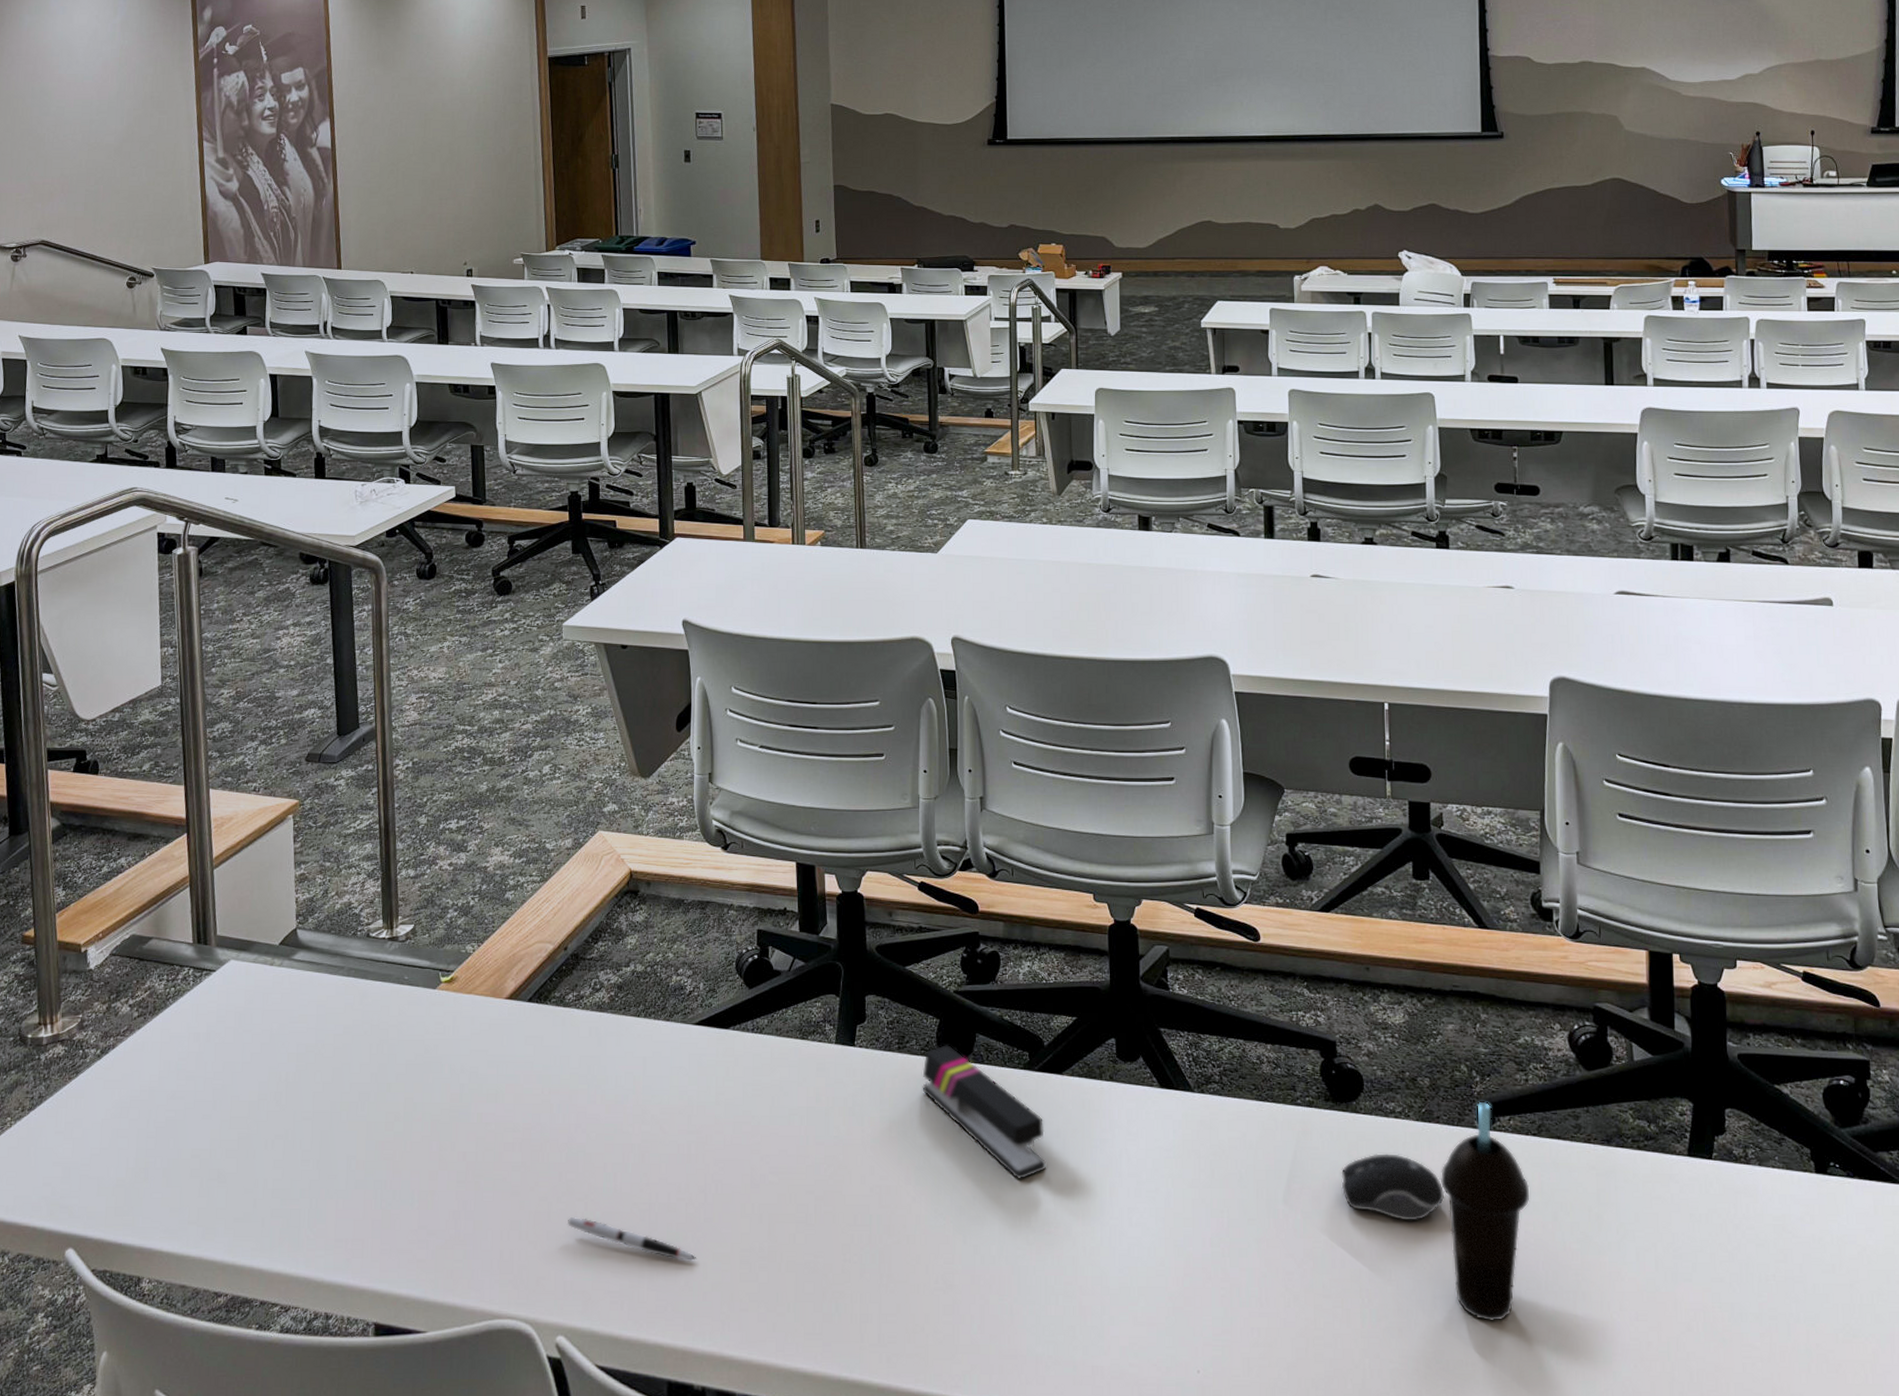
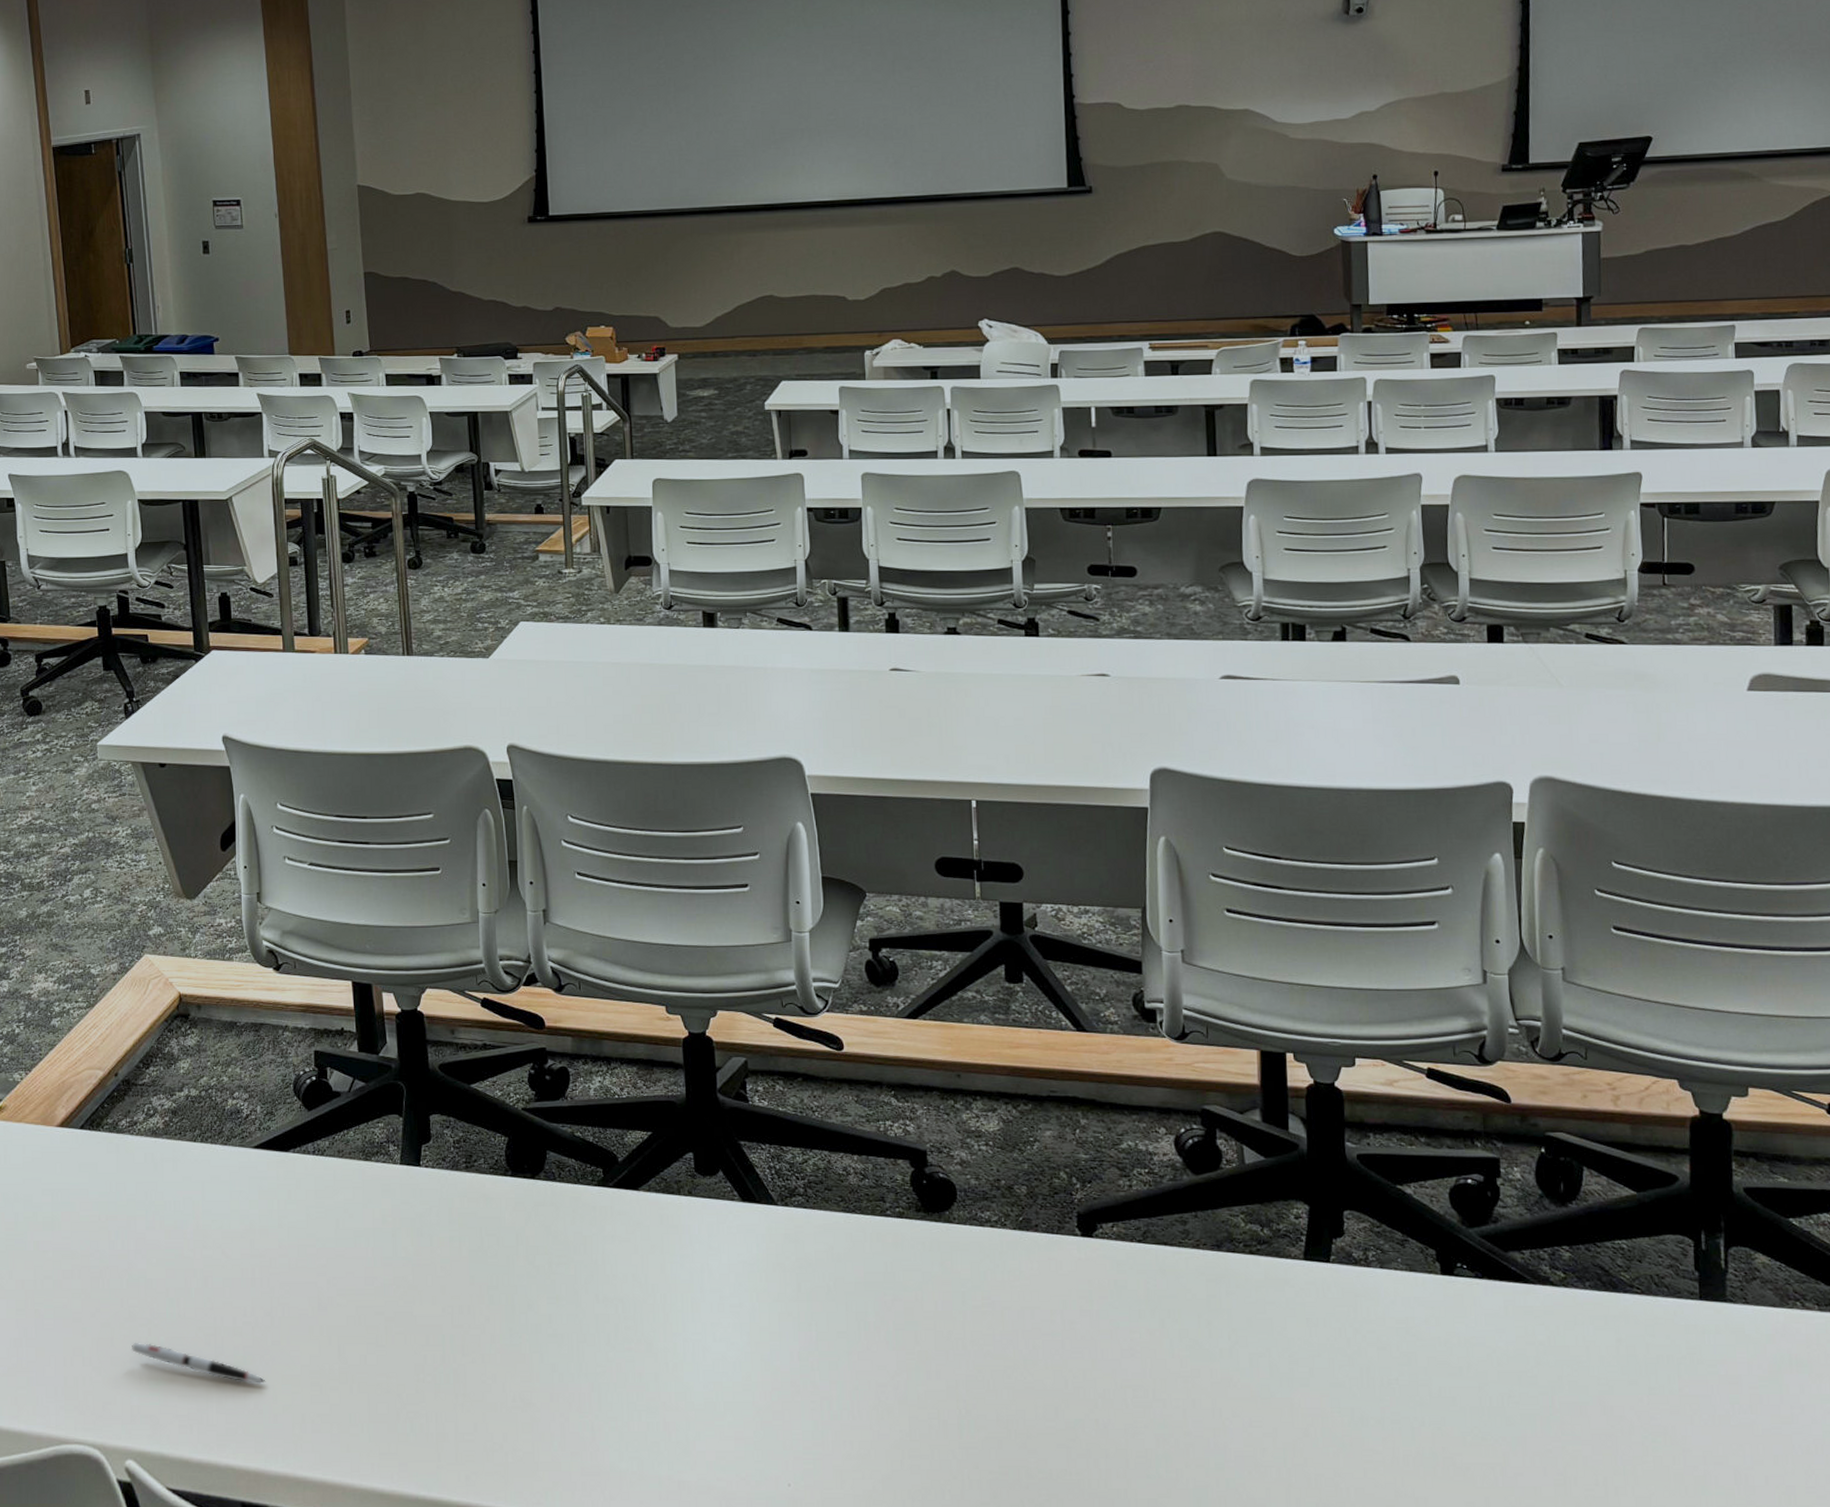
stapler: present [922,1045,1046,1179] -> none [492,1163,624,1296]
computer mouse: present [1341,1153,1445,1221] -> none [934,1263,1045,1331]
cup: present [1440,1101,1530,1321] -> none [1039,1208,1136,1430]

